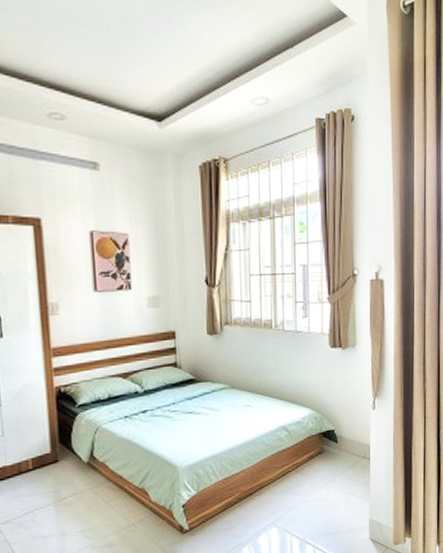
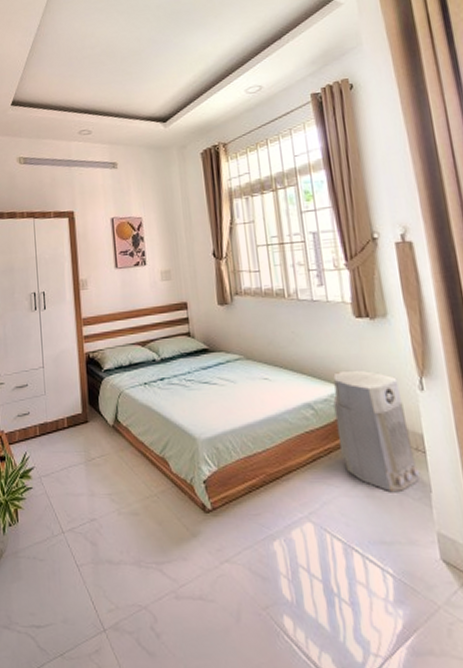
air purifier: none [304,394,364,494] -> present [333,370,420,493]

